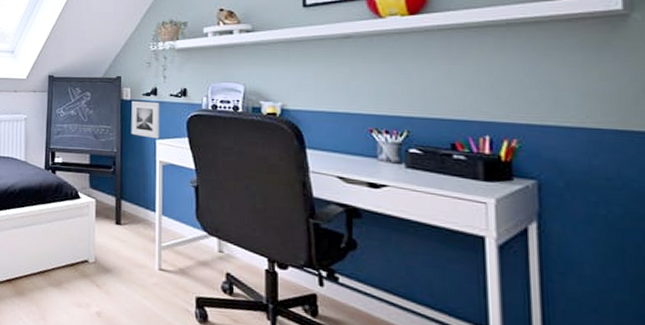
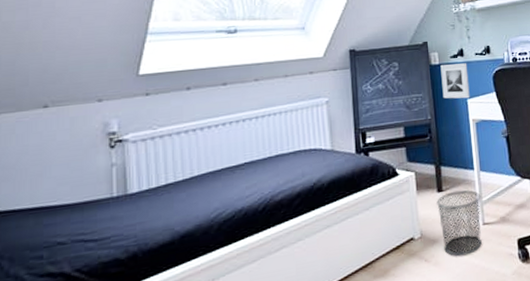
waste bin: none [113,227,160,295] -> present [436,190,482,257]

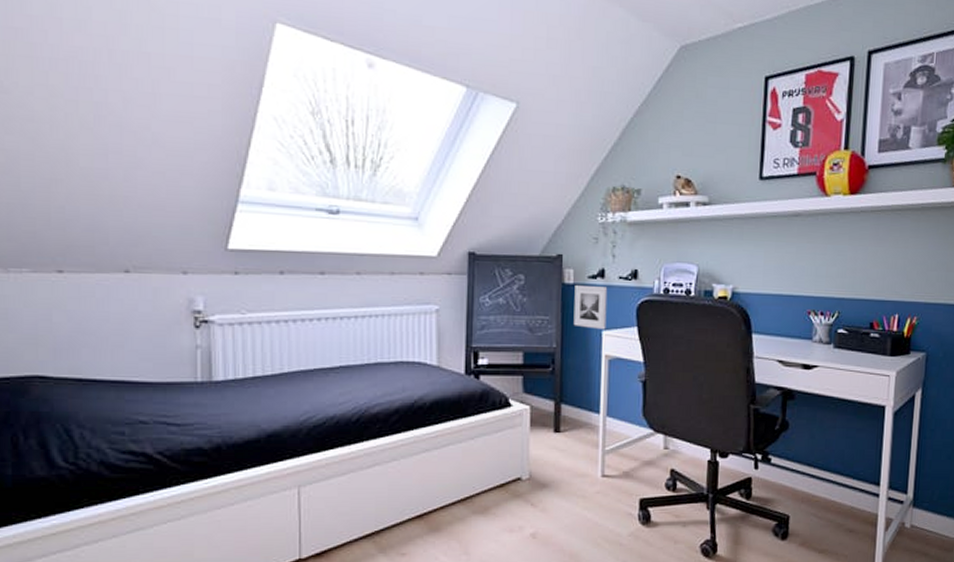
waste bin: present [436,190,482,257] -> none [551,434,604,507]

